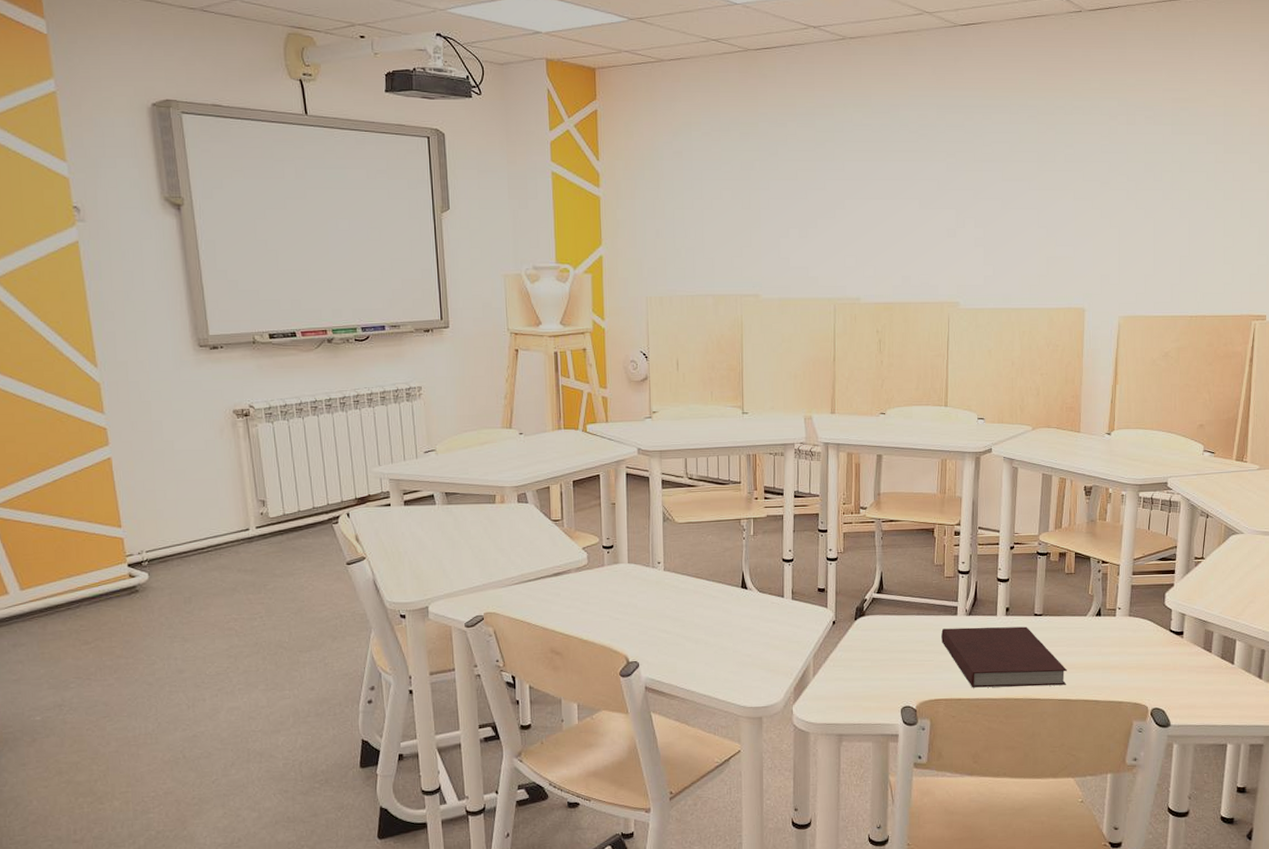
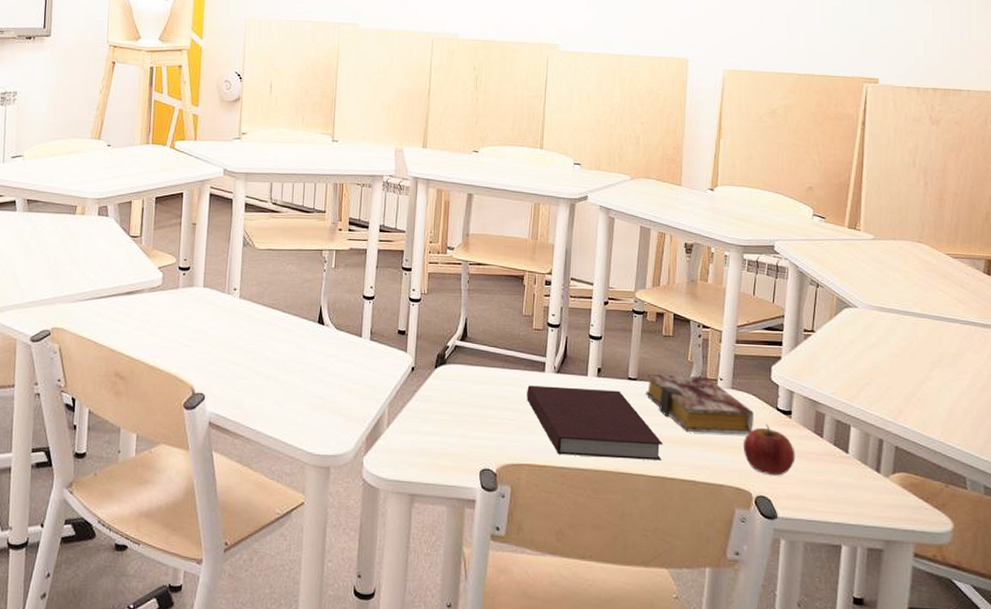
book: none [1050,608,1149,657] -> present [645,373,754,434]
apple: none [1139,644,1187,690] -> present [743,424,795,476]

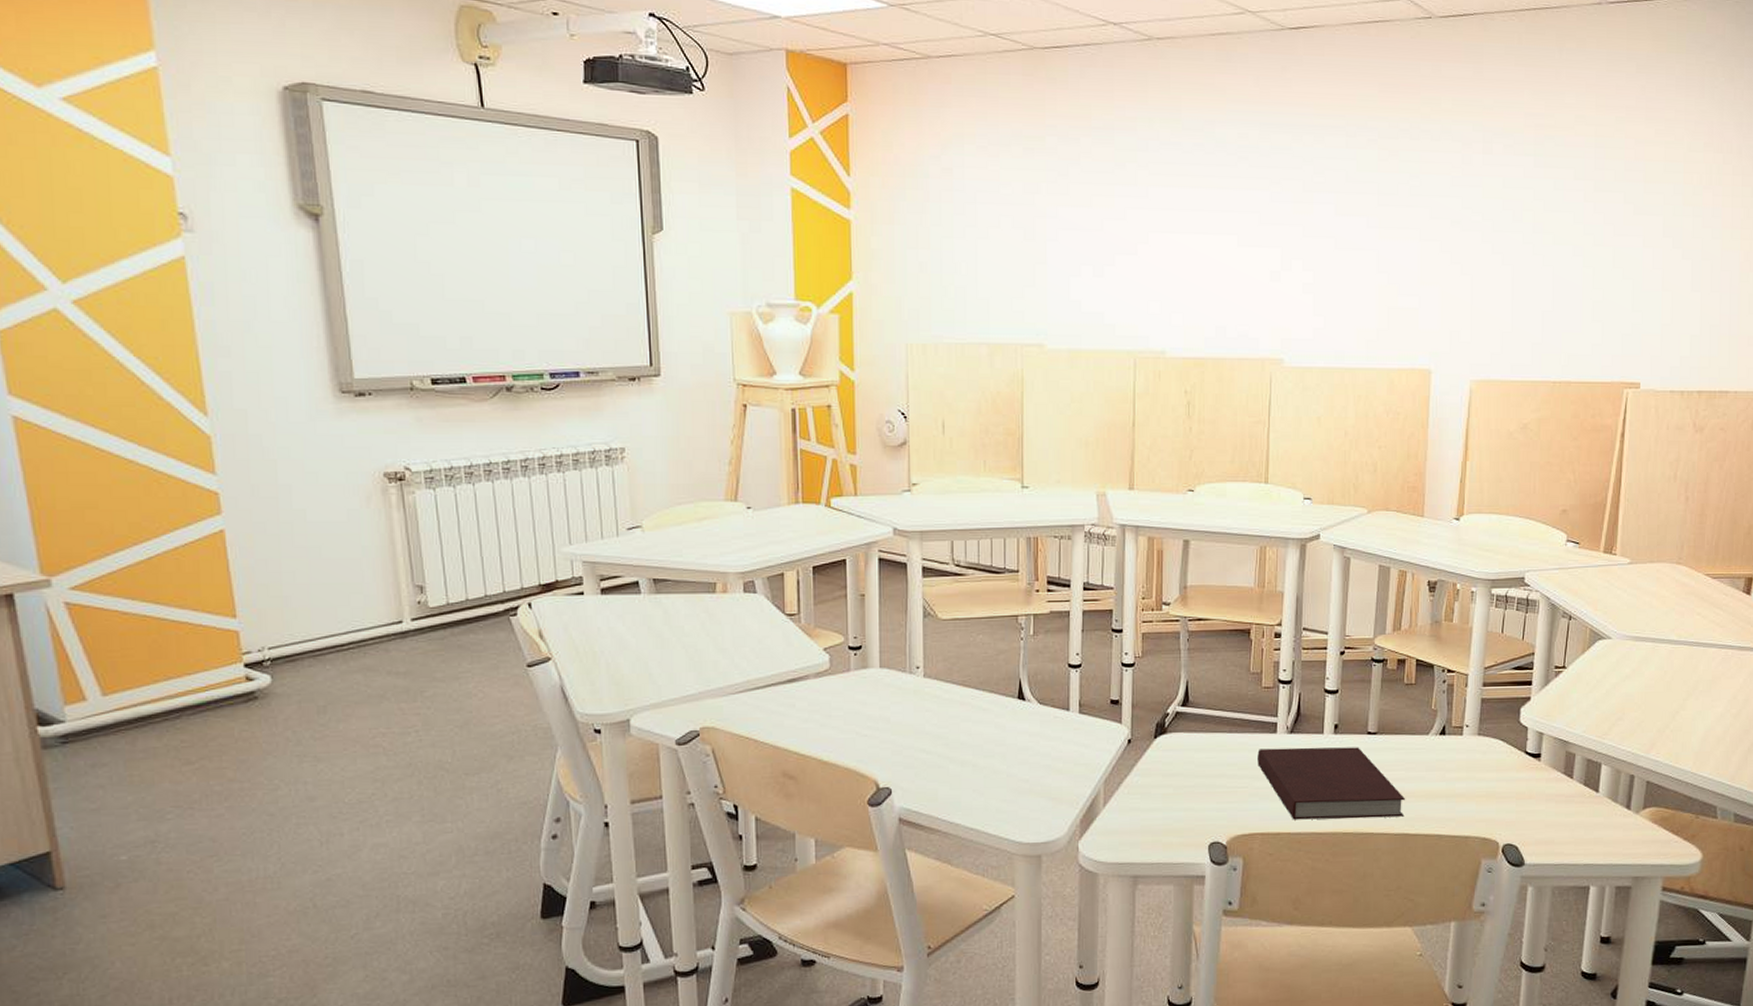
book: present [645,373,754,434] -> none [1386,725,1501,784]
apple: present [743,424,795,476] -> none [1489,769,1544,822]

